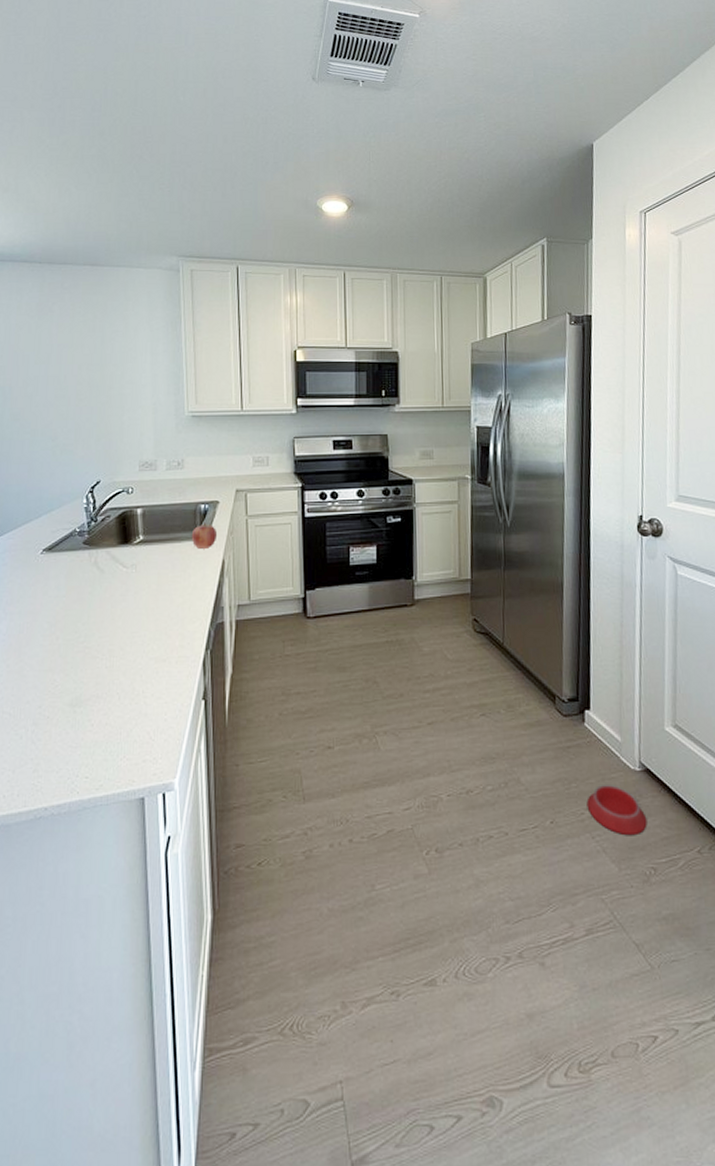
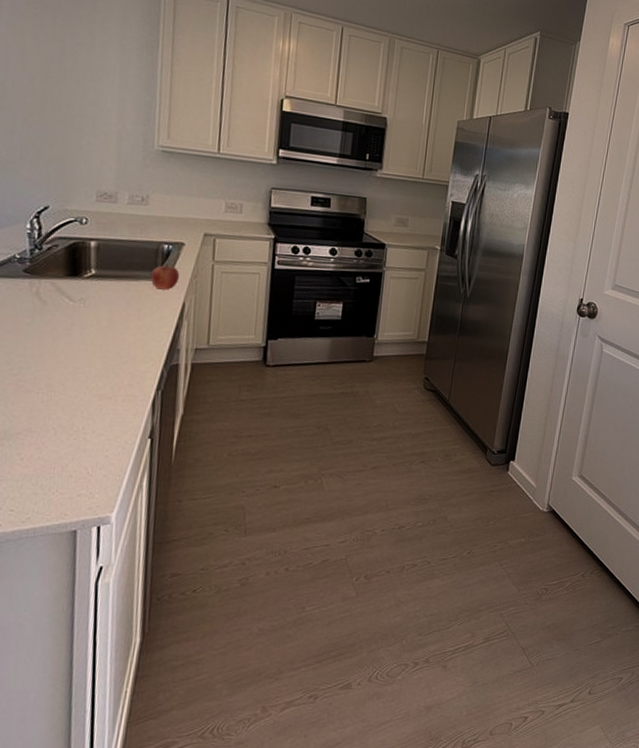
pet bowl: present [587,785,647,836] -> none [500,523,547,564]

